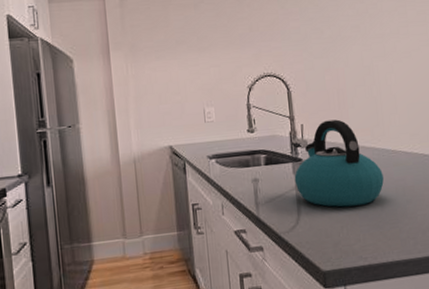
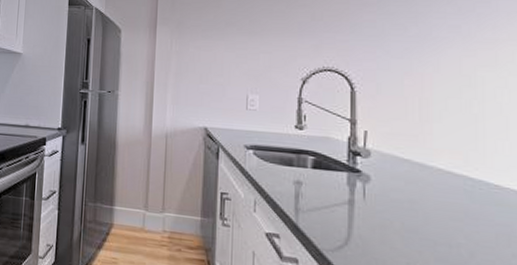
kettle: present [294,119,384,207] -> none [348,131,477,245]

